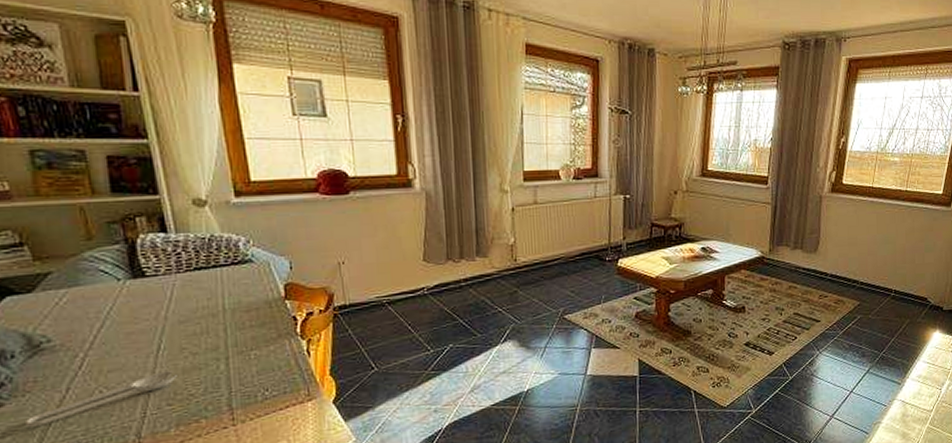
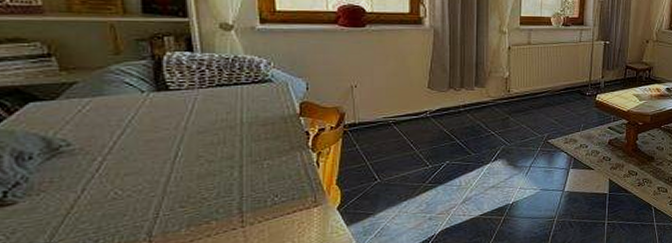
tongs: present [24,371,177,428] -> none [37,176,192,225]

